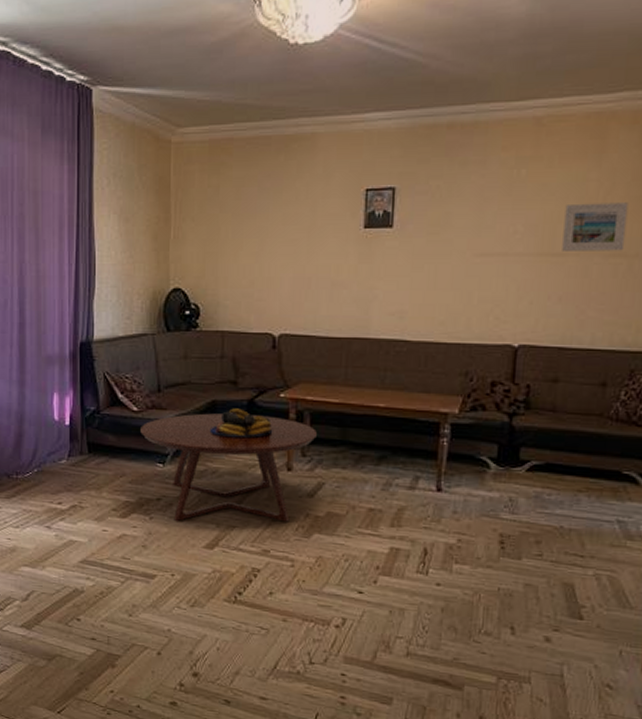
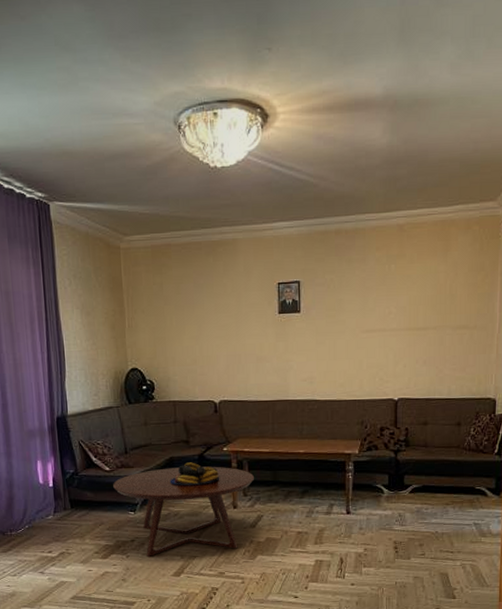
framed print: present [562,202,629,251] -> none [424,288,467,326]

